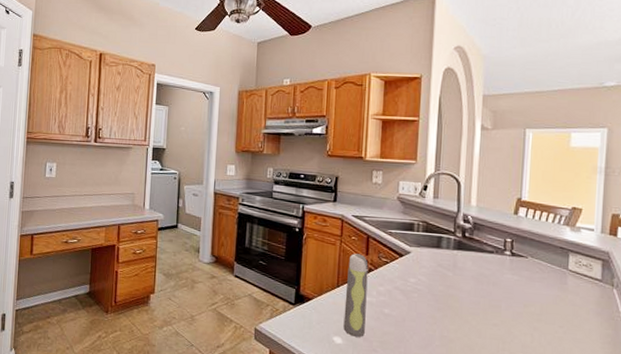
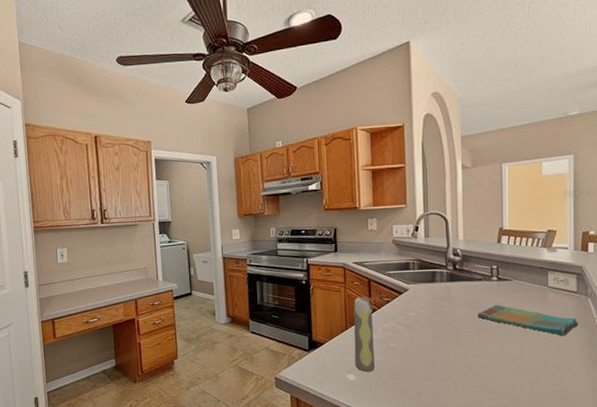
dish towel: none [485,282,601,328] -> present [477,305,579,336]

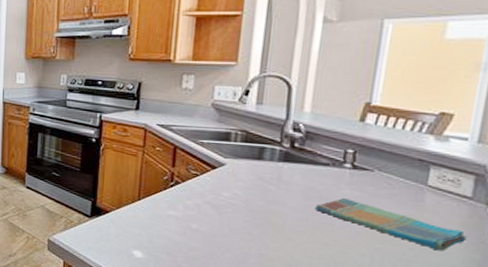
spray bottle: present [353,297,375,372] -> none [144,165,175,252]

